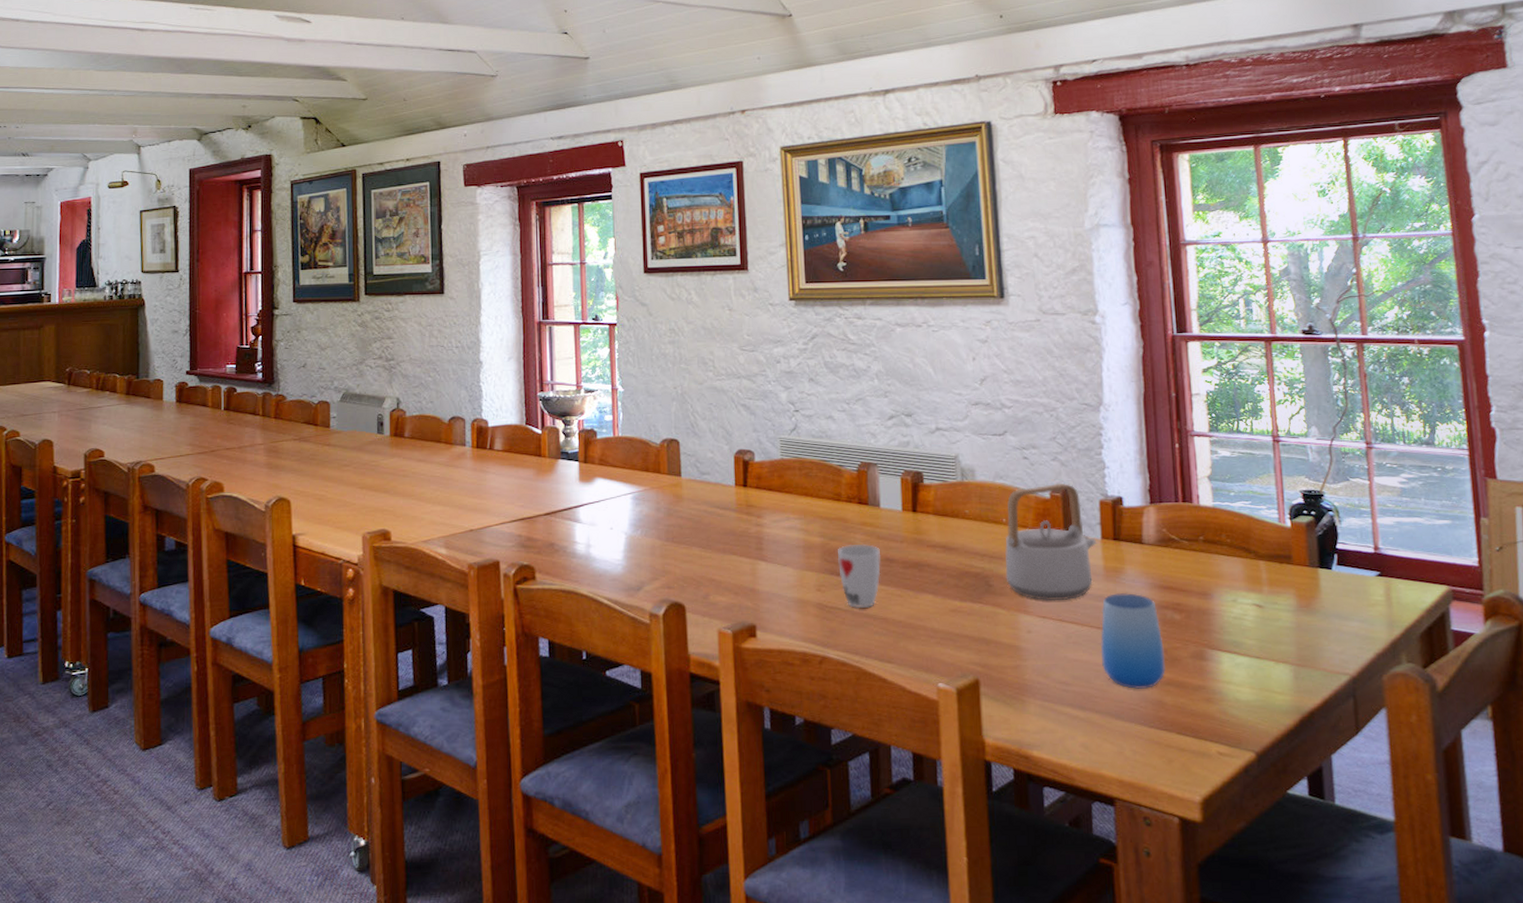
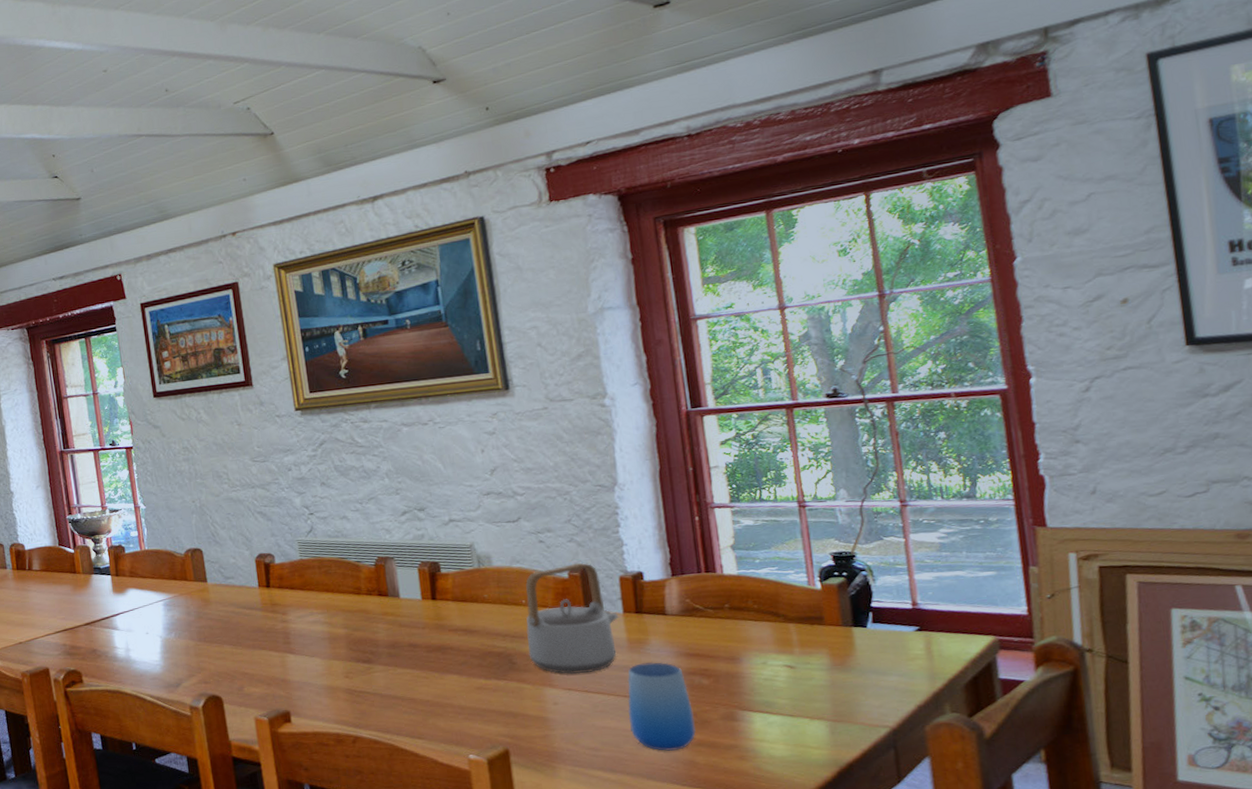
cup: present [838,543,881,609] -> none [362,632,406,692]

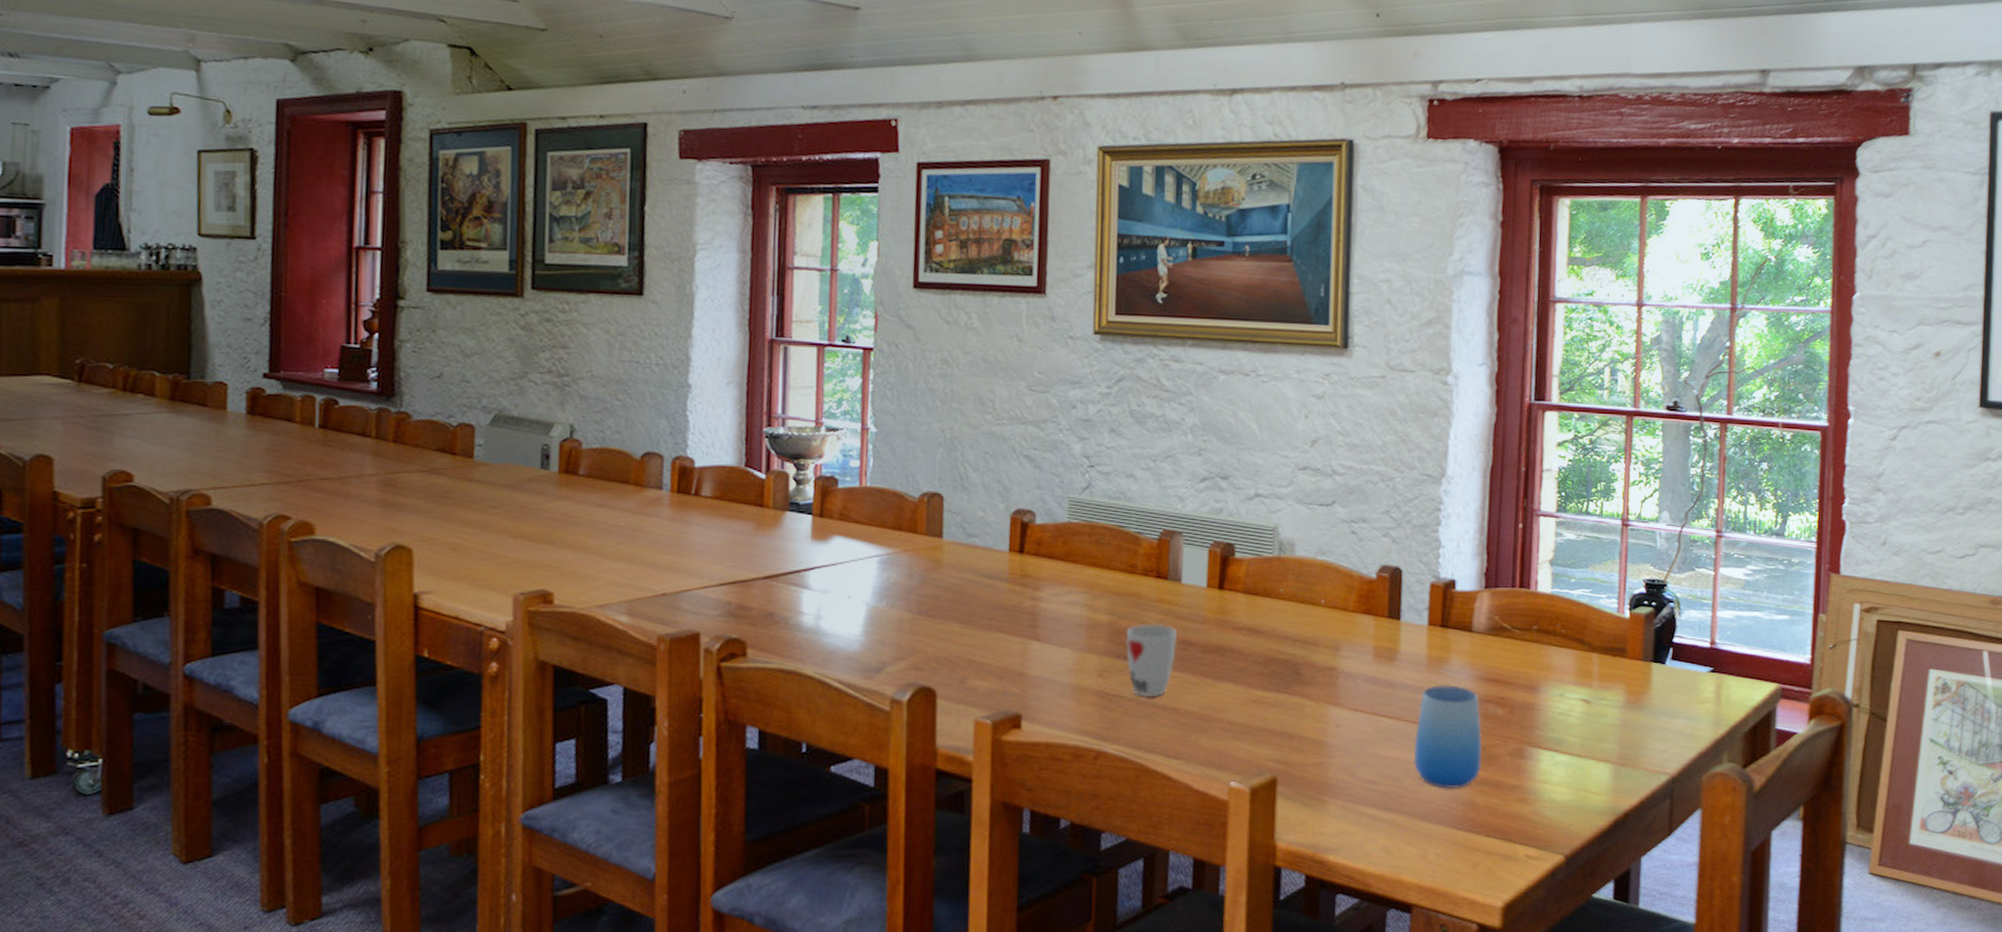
cup: none [362,632,406,692] -> present [1126,623,1177,698]
teapot: present [525,562,618,675] -> none [1318,562,1422,693]

